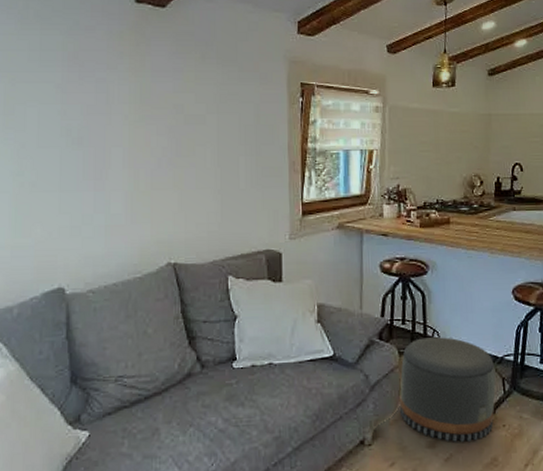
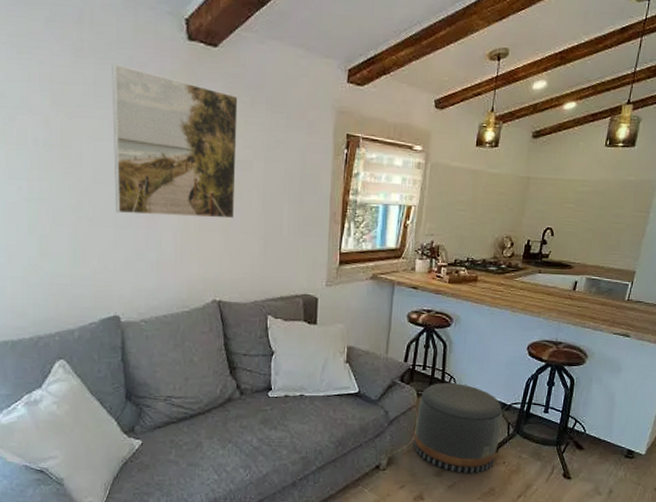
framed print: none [58,28,188,177] -> present [112,63,238,219]

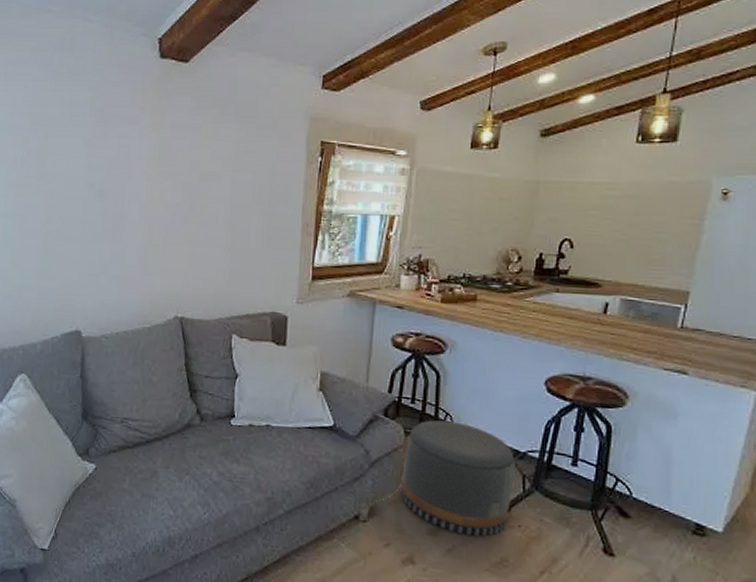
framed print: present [112,63,238,219] -> none [83,84,207,232]

